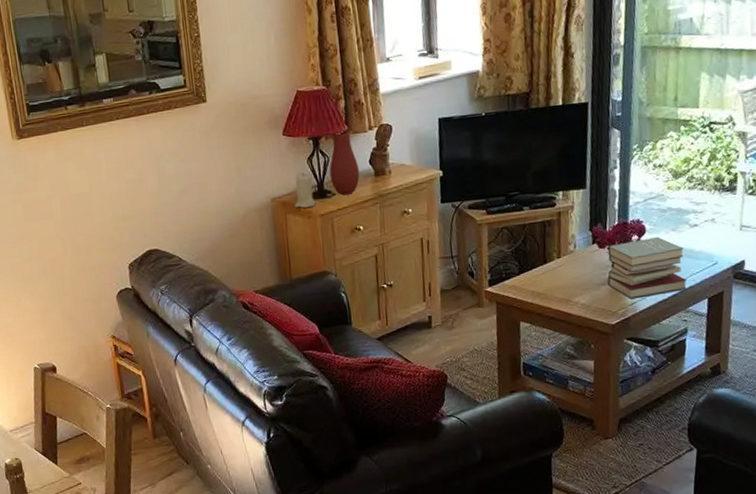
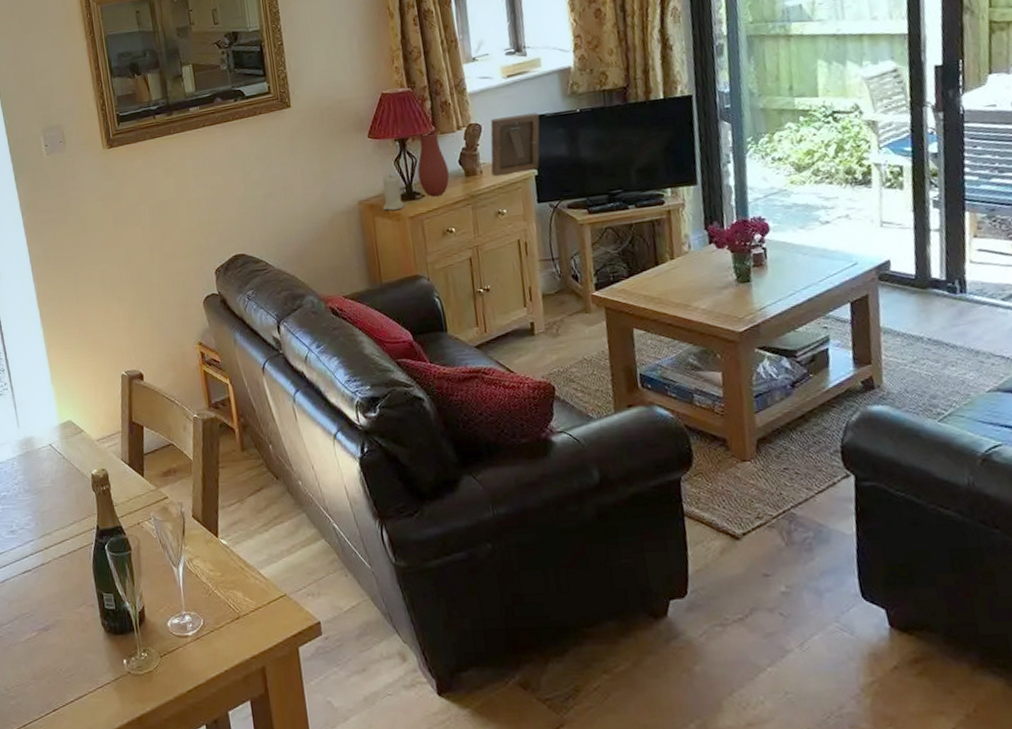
picture frame: none [399,114,448,176] -> present [490,112,540,176]
books: present [607,237,687,299] -> none [727,235,824,304]

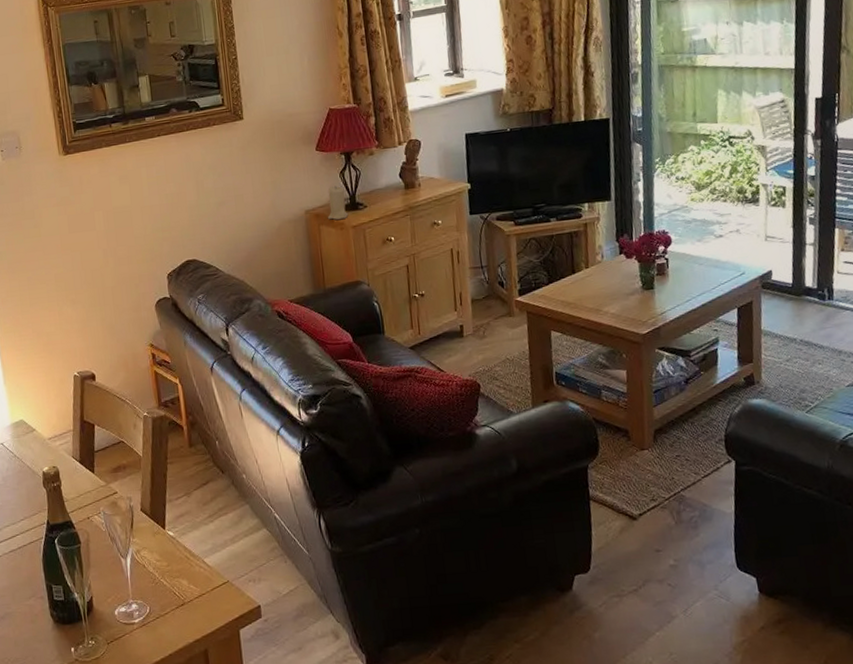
vase: present [417,131,449,197] -> none [361,145,390,208]
picture frame: present [490,112,540,176] -> none [428,130,474,189]

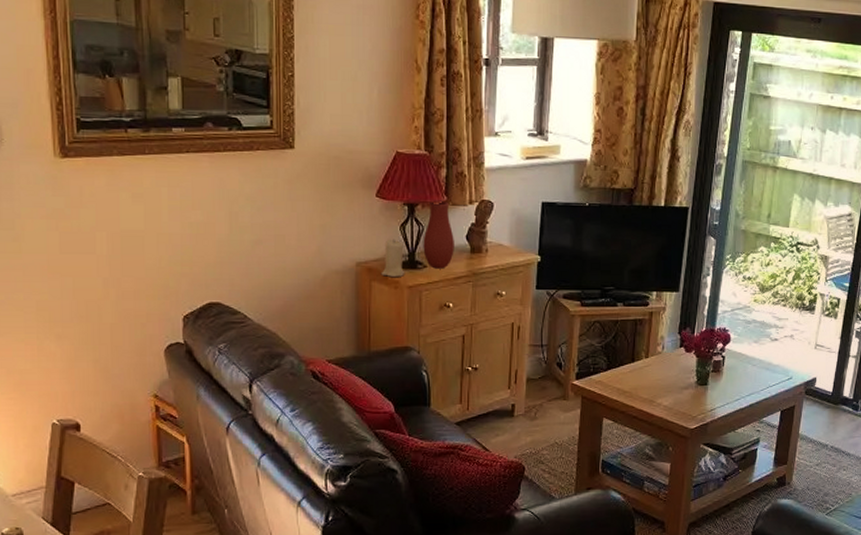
vase: none [361,145,390,208] -> present [423,200,454,269]

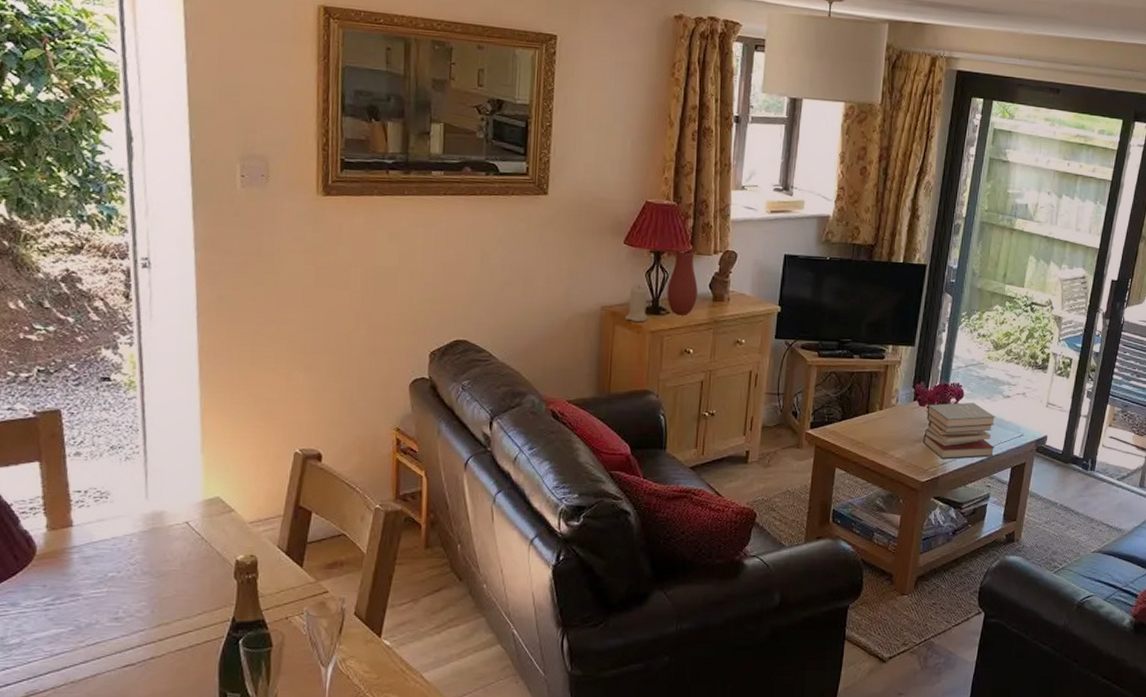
books: none [691,347,764,406] -> present [923,402,995,460]

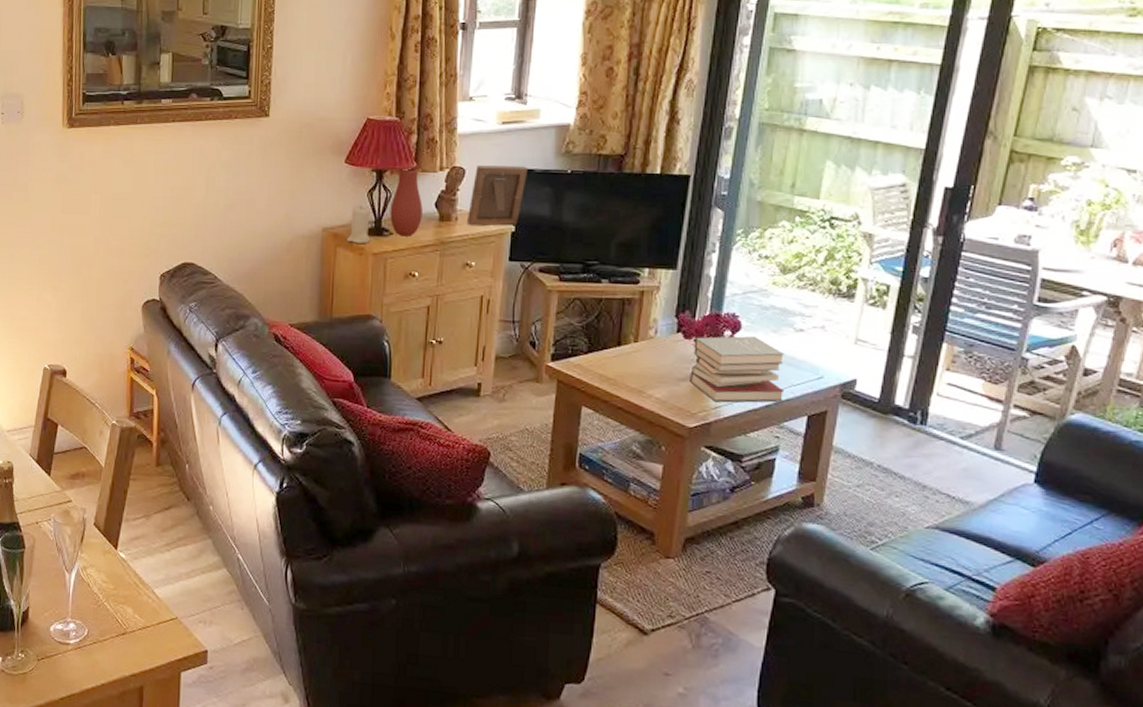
picture frame: none [737,250,793,307] -> present [466,165,529,226]

